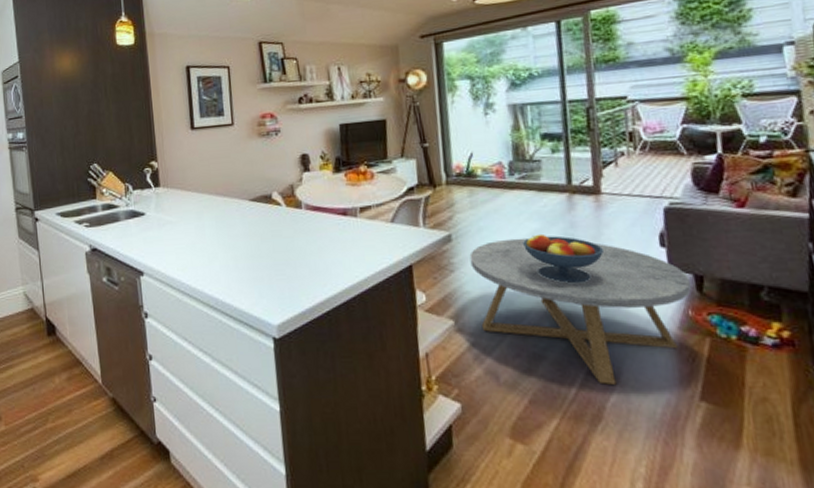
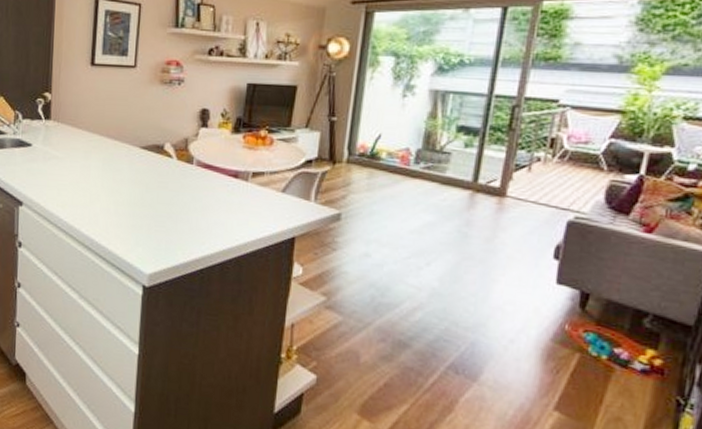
coffee table: present [469,237,691,385] -> none [352,227,575,382]
fruit bowl: present [523,233,605,283] -> none [413,226,495,281]

